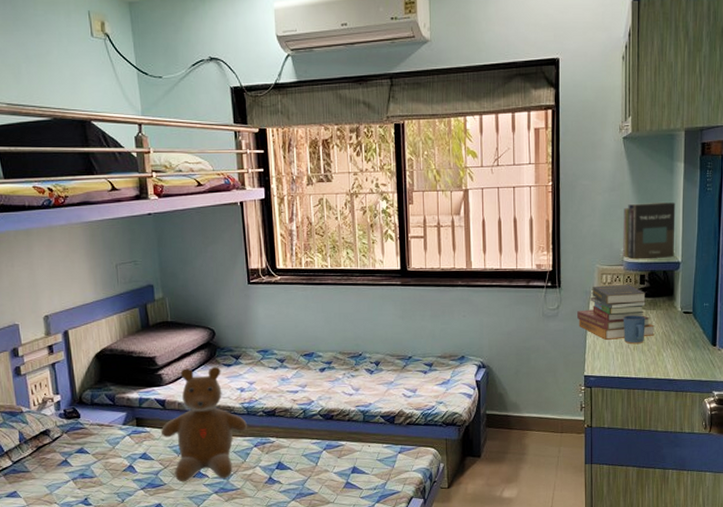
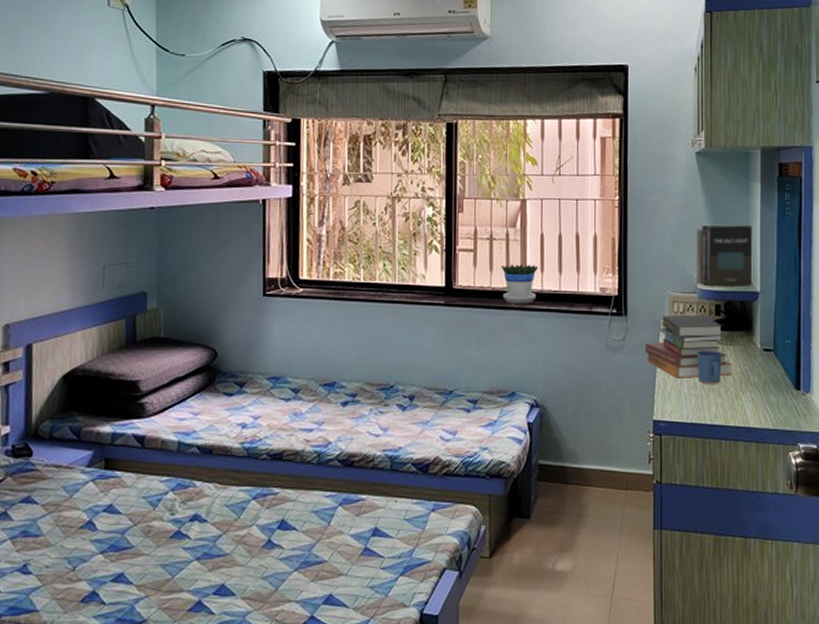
stuffed bear: present [161,366,248,483] -> none [136,395,247,545]
flowerpot: none [448,247,481,282] -> present [500,264,539,304]

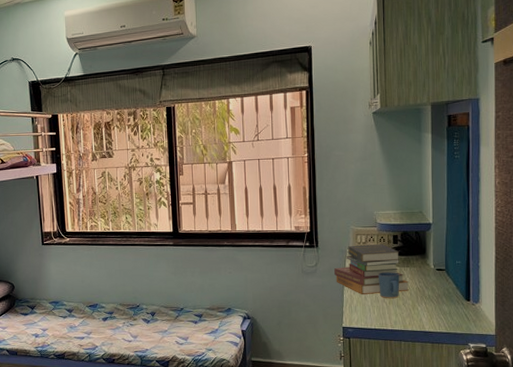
flowerpot: present [500,264,539,304] -> none [214,212,245,242]
books: present [696,224,753,287] -> none [375,169,426,221]

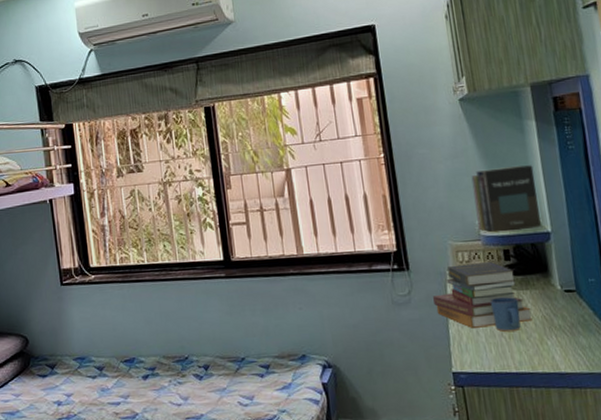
books: none [375,169,426,221] -> present [471,165,541,233]

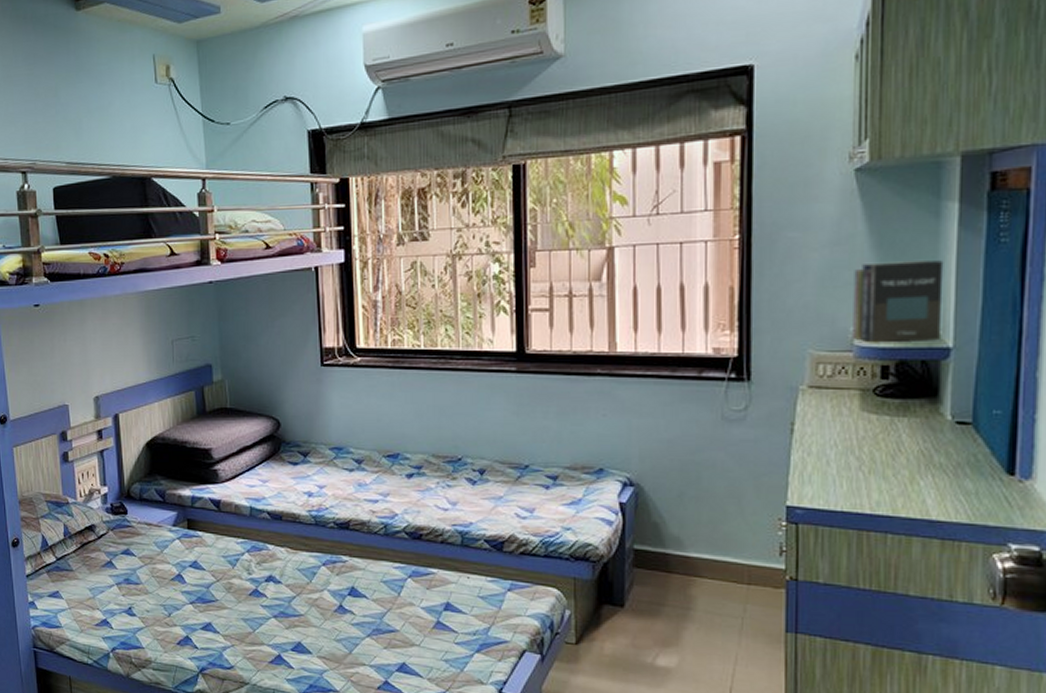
books: present [433,262,533,328] -> none [776,379,905,457]
mug: present [489,297,521,332] -> none [851,424,890,465]

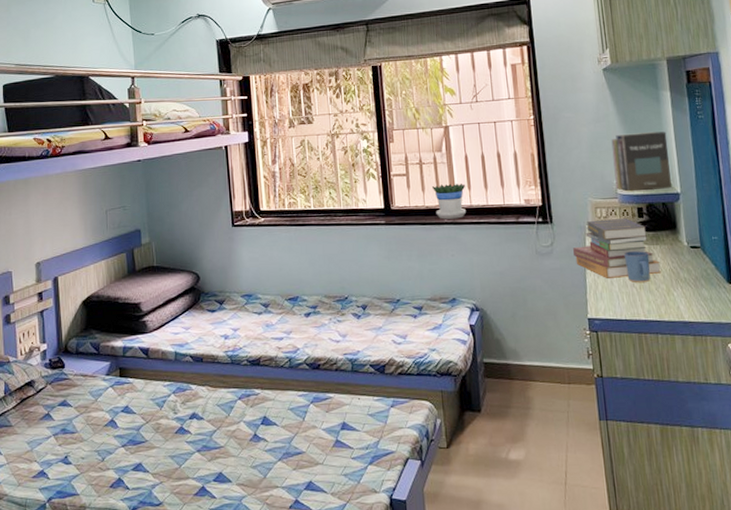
flowerpot: none [583,324,631,369] -> present [431,184,467,220]
books: none [776,379,905,457] -> present [573,218,661,278]
mug: none [851,424,890,465] -> present [623,251,651,282]

